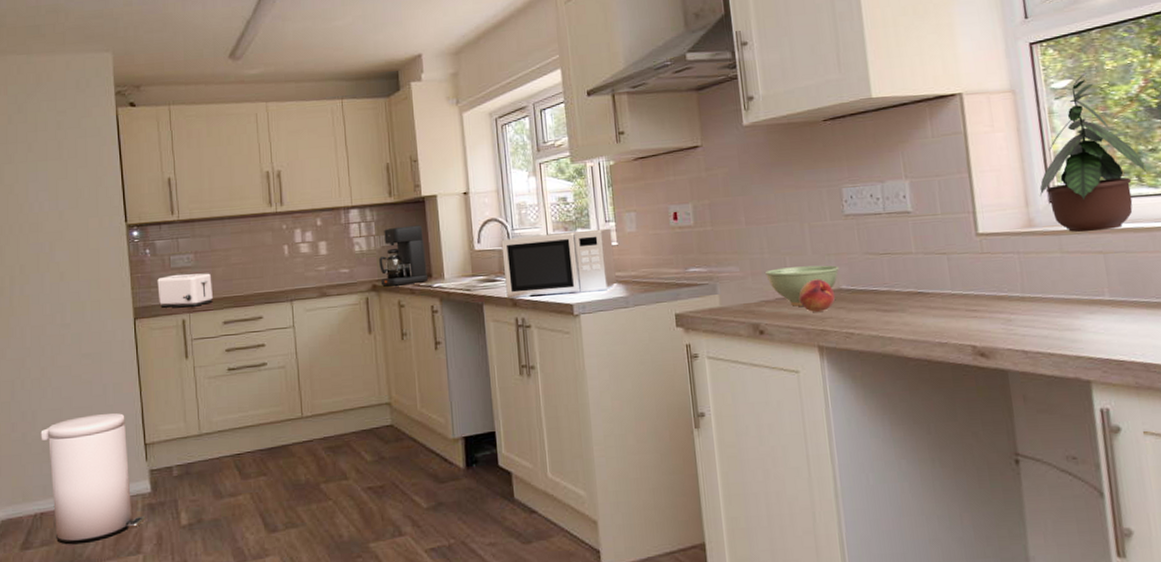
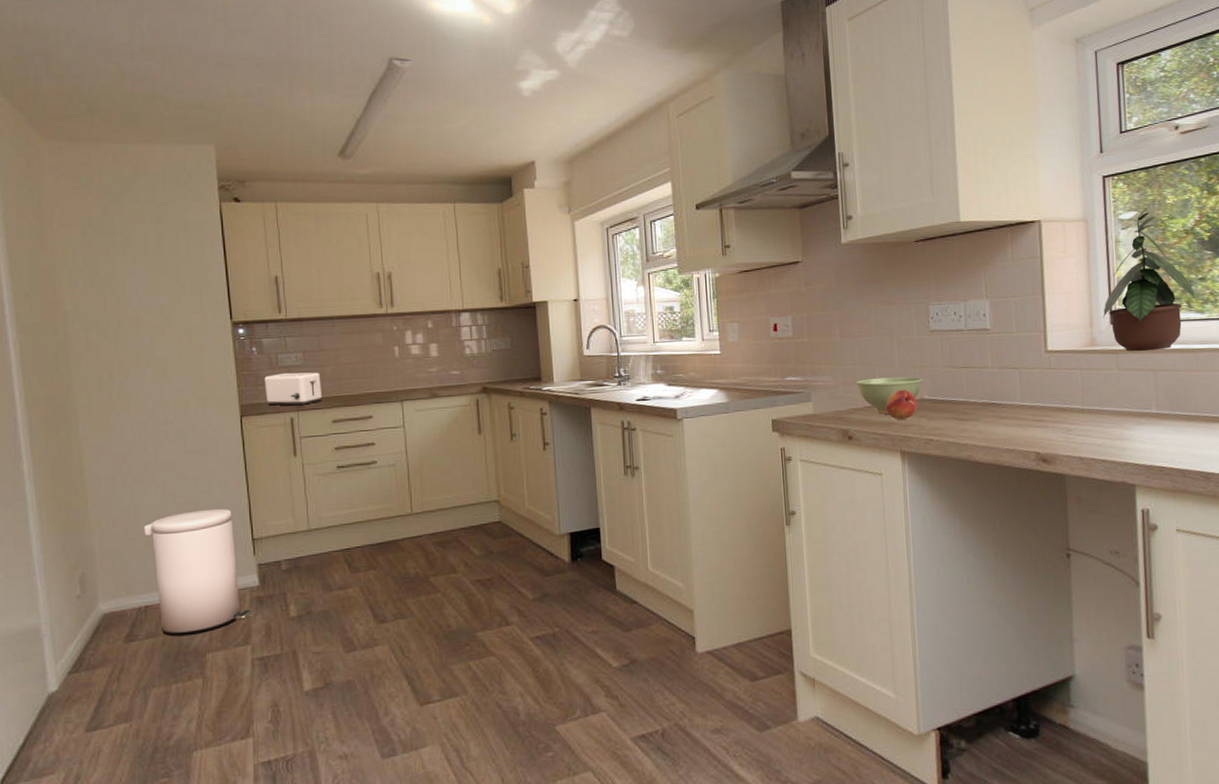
coffee maker: present [379,225,429,286] -> none [490,330,538,389]
microwave: present [501,228,616,298] -> none [609,337,718,402]

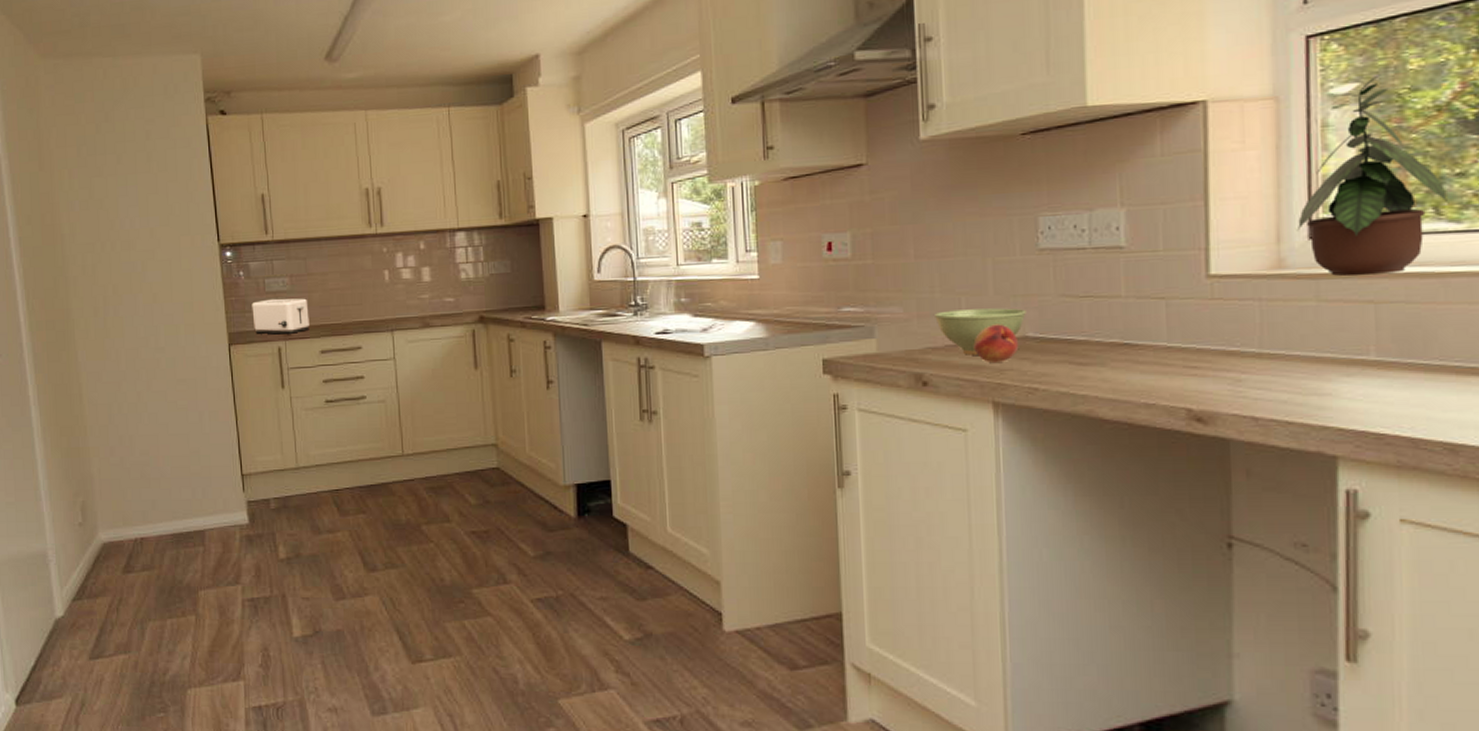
pedal bin: present [144,508,254,637] -> none [138,441,244,571]

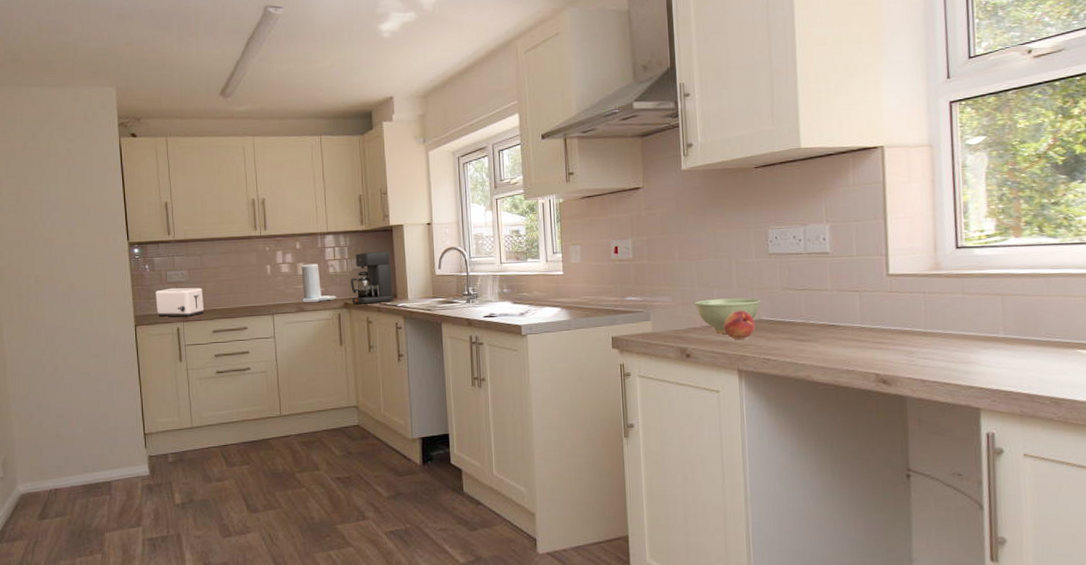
paper towel: none [426,267,470,317] -> present [301,263,336,303]
coffee maker: none [487,251,542,318] -> present [351,251,394,304]
potted plant: present [1296,75,1449,277] -> none [947,131,1048,276]

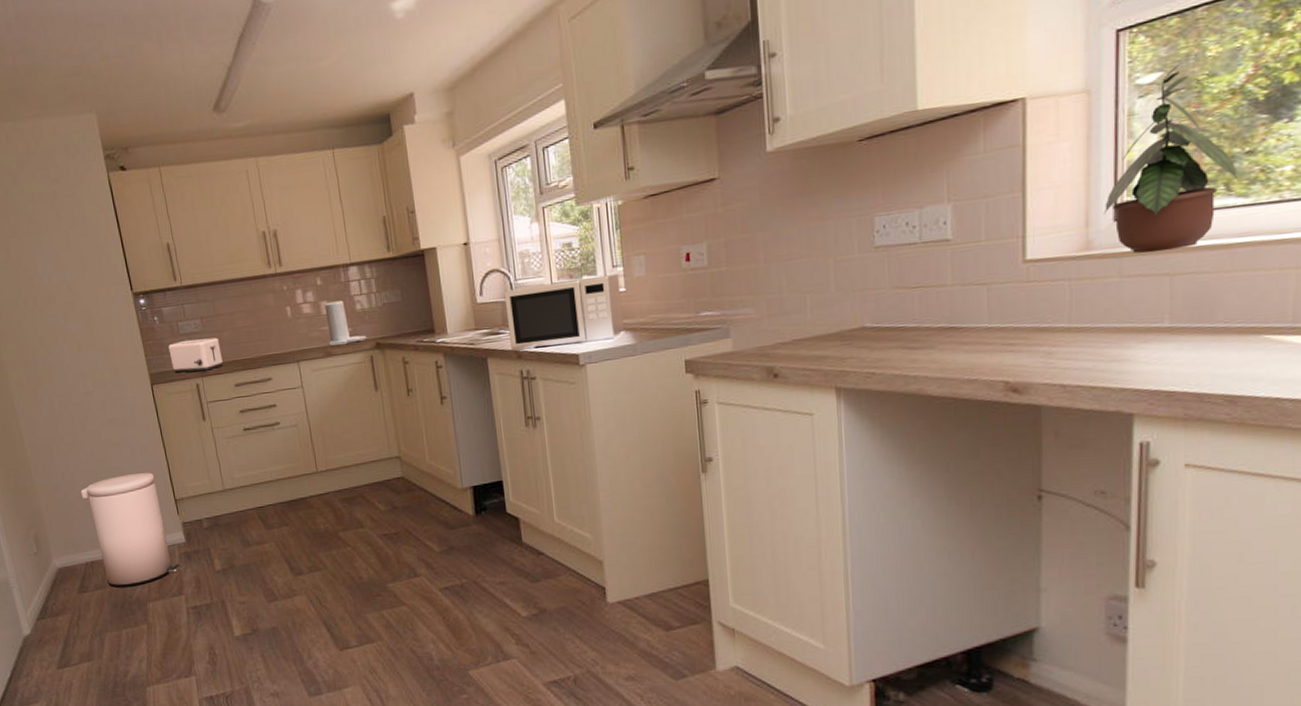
pedal bin: none [54,406,145,517] -> present [80,472,184,588]
coffee maker: present [351,251,394,304] -> none [381,279,432,344]
microwave: none [459,259,561,318] -> present [504,273,624,351]
bowl: present [694,298,761,334] -> none [783,302,864,348]
fruit: present [723,310,756,340] -> none [817,317,858,354]
potted plant: none [947,131,1048,276] -> present [1103,63,1239,254]

